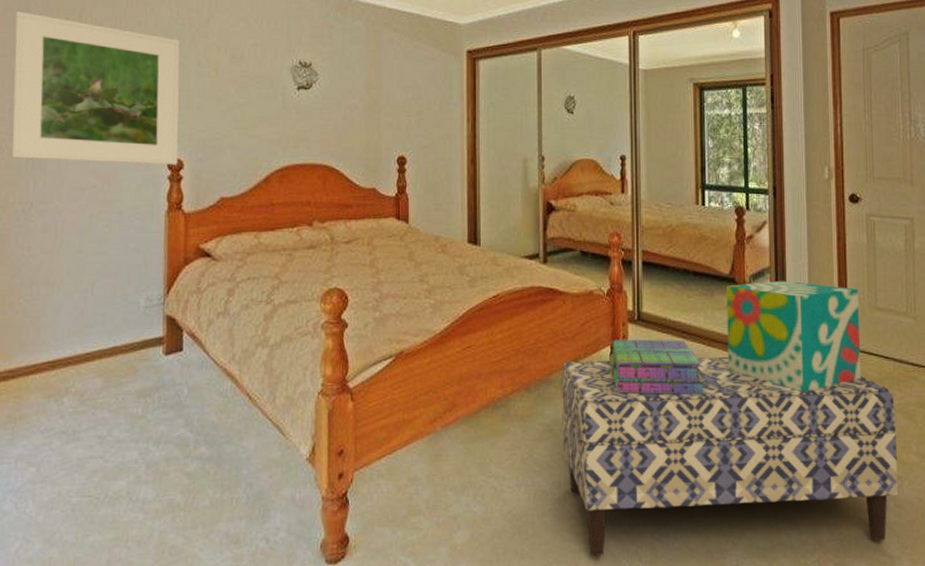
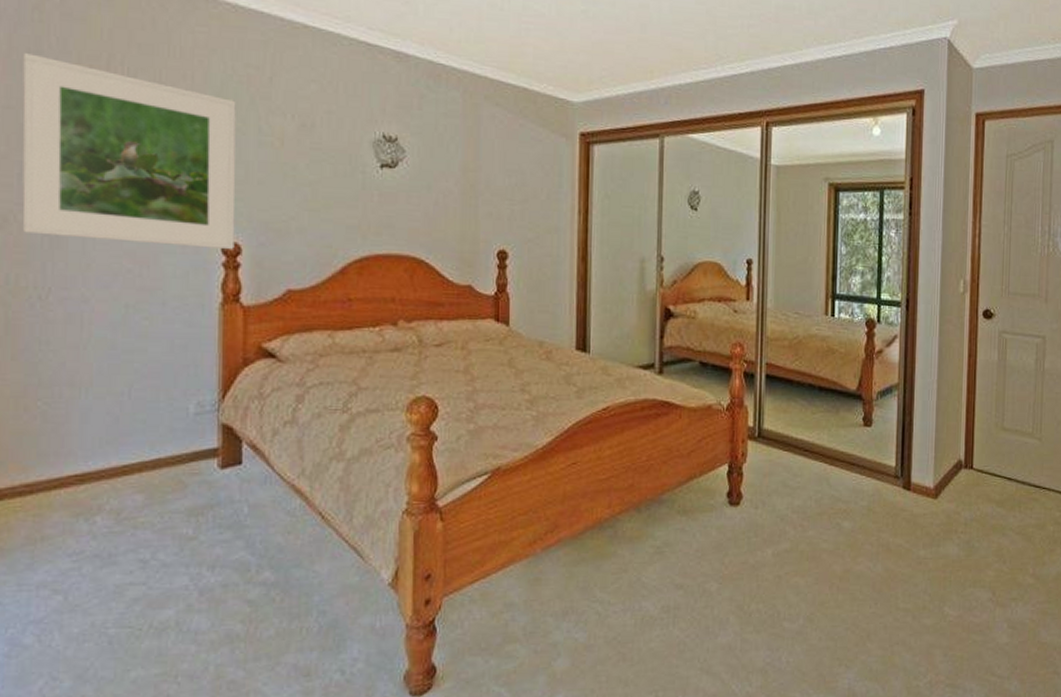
bench: present [561,356,898,556] -> none [673,476,1016,683]
stack of books: present [609,339,707,396] -> none [726,457,827,517]
decorative box: present [726,280,862,392] -> none [850,397,987,513]

